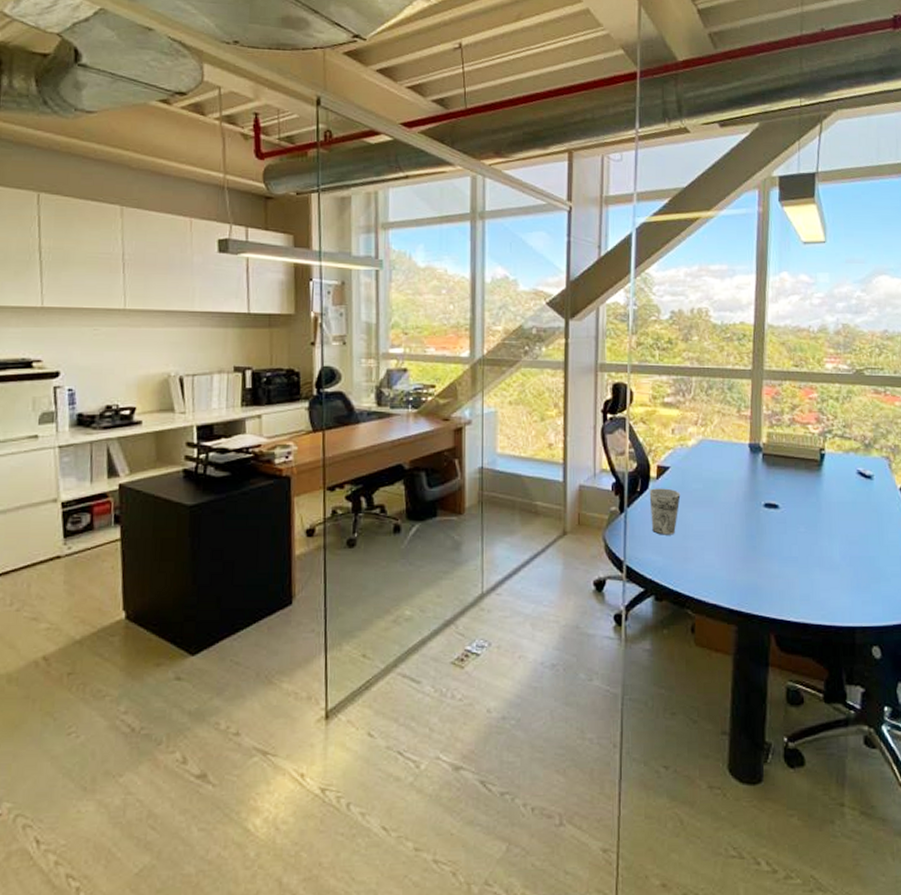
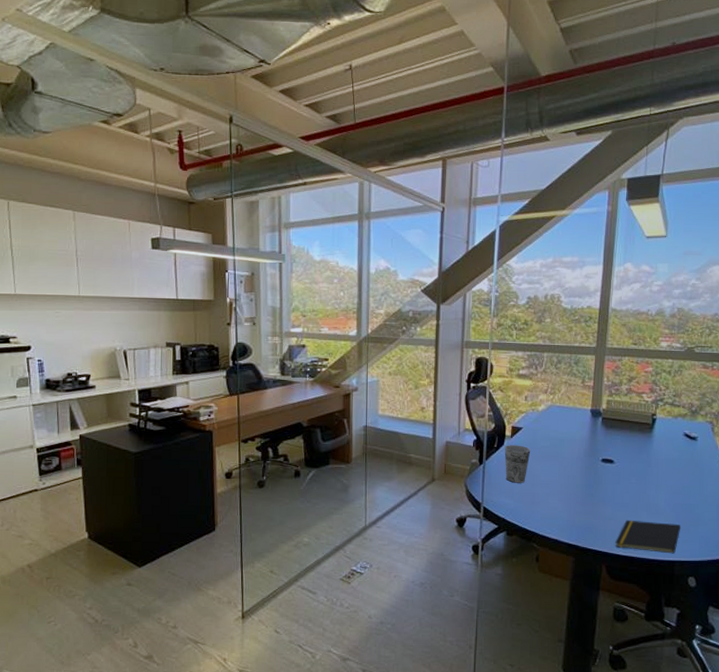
notepad: none [784,577,861,618] -> present [615,520,681,554]

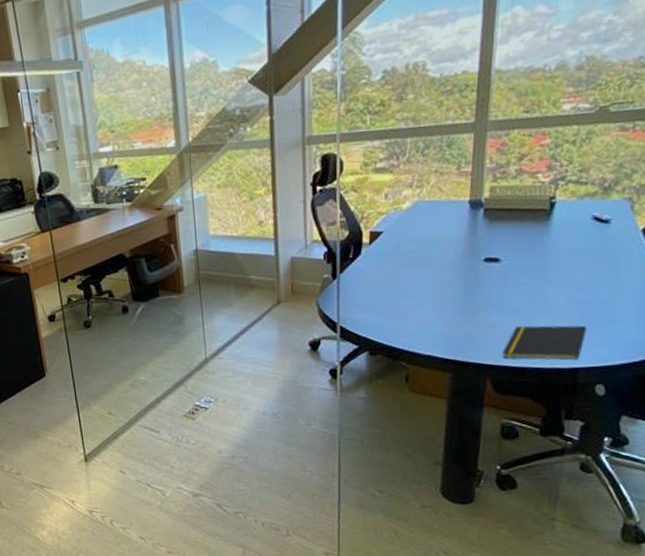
cup: present [504,445,531,483] -> none [362,252,395,297]

